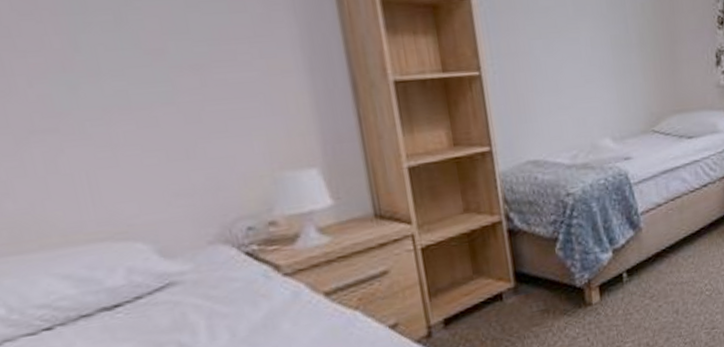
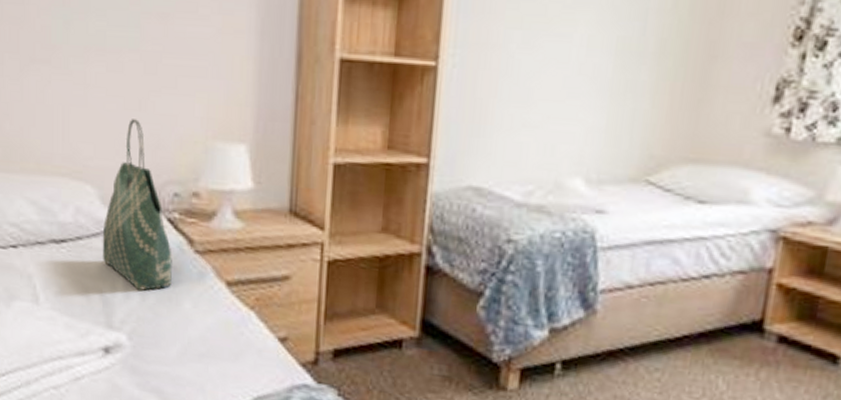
tote bag: none [167,168,264,328] -> present [102,119,172,291]

